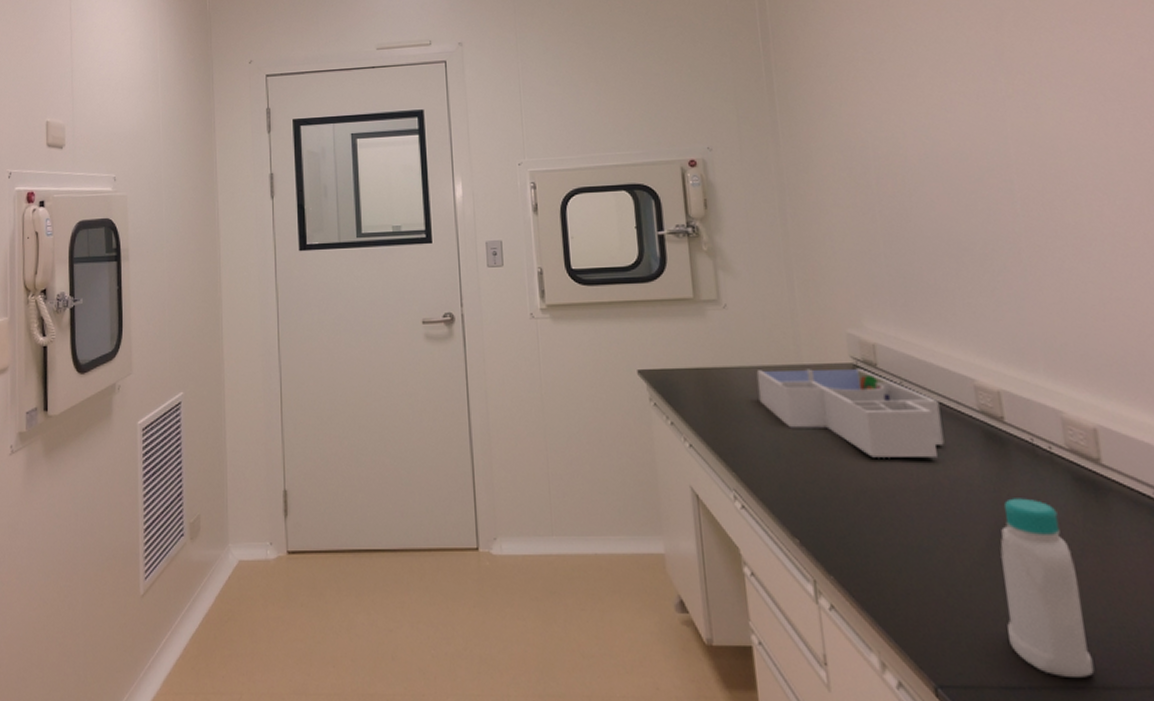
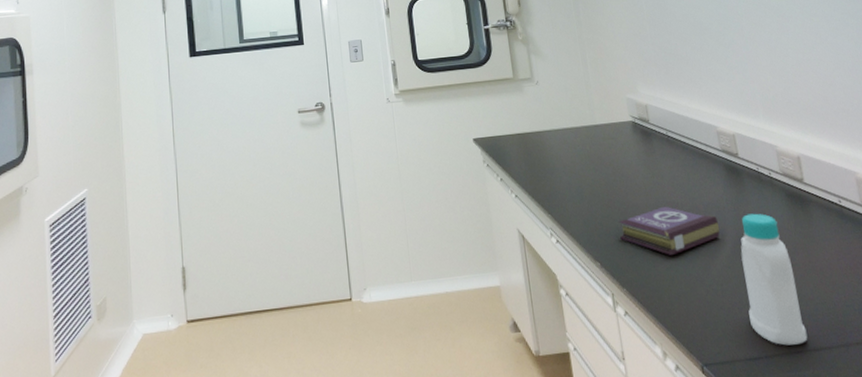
desk organizer: present [756,368,945,458] -> none [562,124,699,193]
book: none [828,476,972,542] -> present [619,206,720,256]

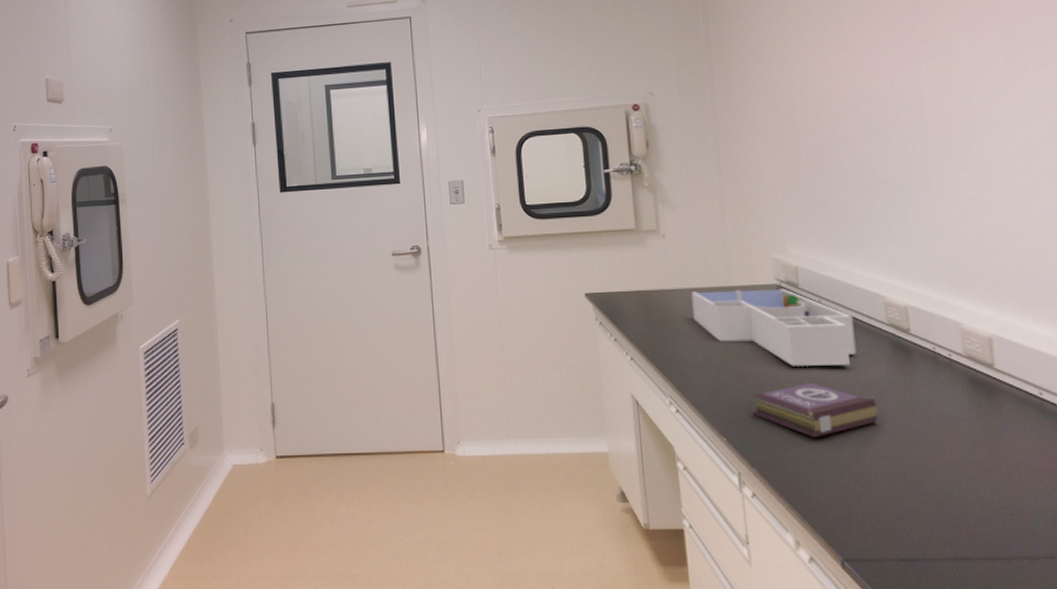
desk organizer: none [562,124,699,193] -> present [691,288,857,366]
bottle: present [741,213,808,346] -> none [902,399,981,550]

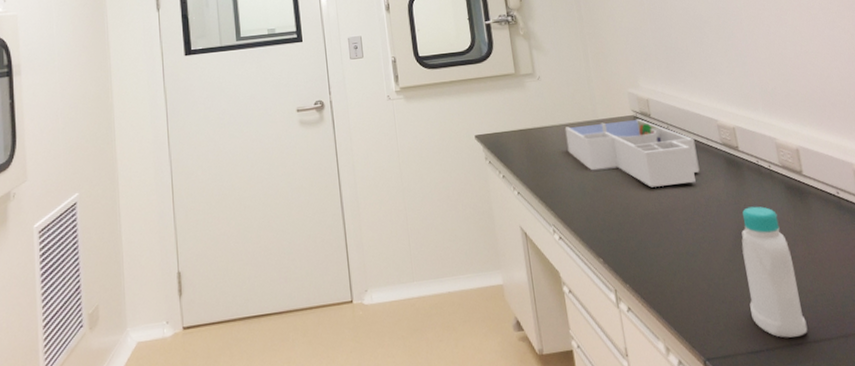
book: present [753,382,879,438] -> none [621,200,721,251]
bottle: none [902,399,981,550] -> present [741,206,808,338]

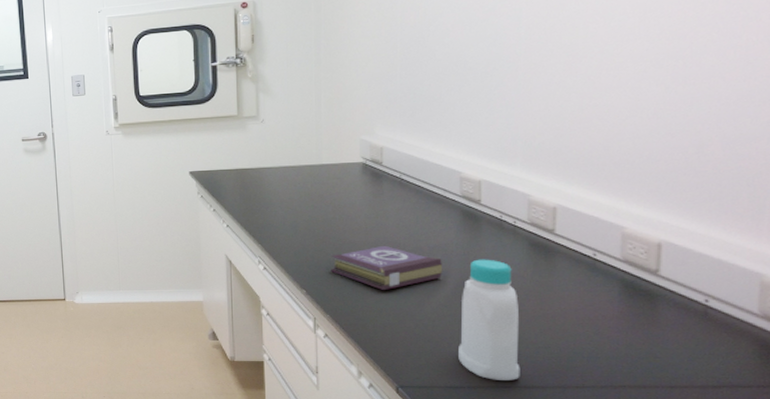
desk organizer: present [564,118,700,188] -> none [284,165,429,232]
book: none [621,200,721,251] -> present [331,245,443,291]

